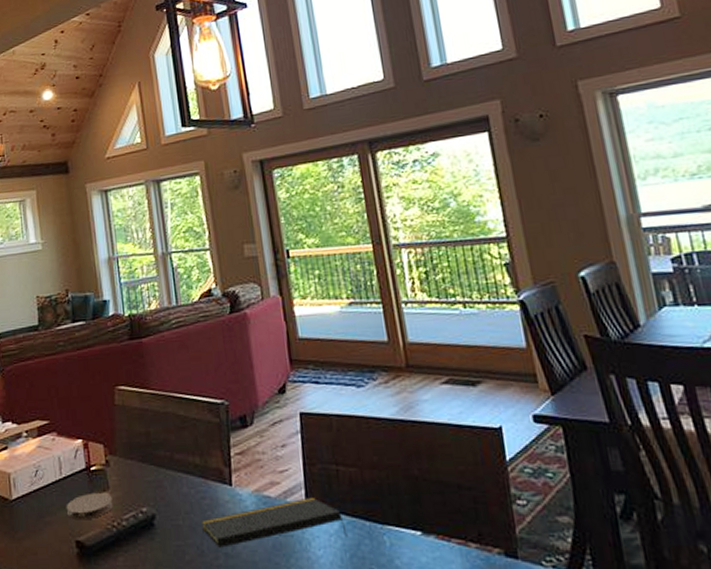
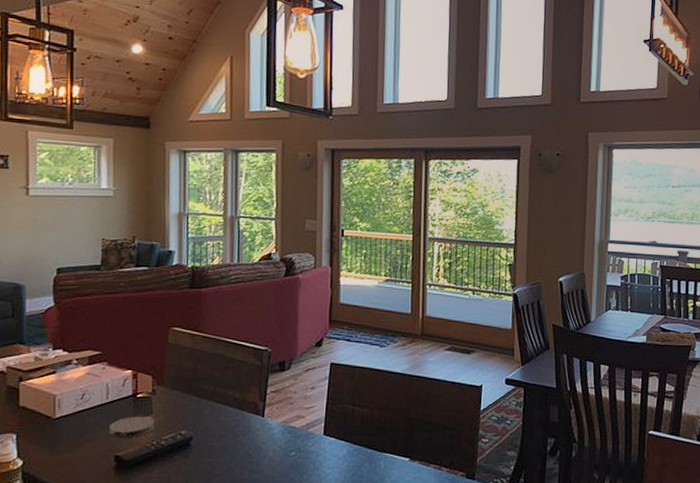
notepad: present [201,497,348,548] -> none [233,429,353,465]

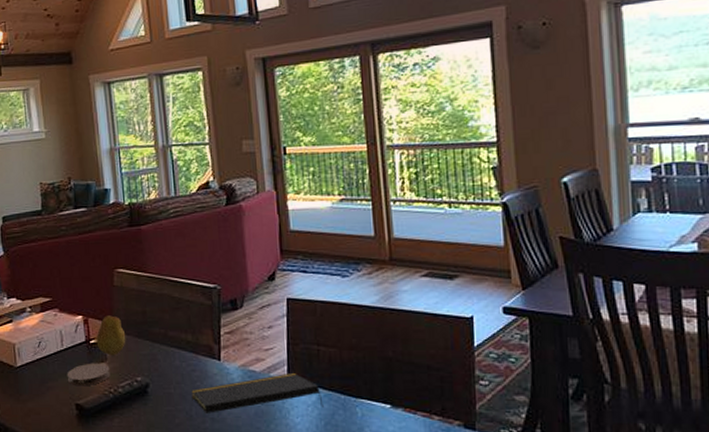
fruit: none [143,362,175,410] -> present [96,306,126,356]
notepad: none [233,429,353,465] -> present [191,372,324,413]

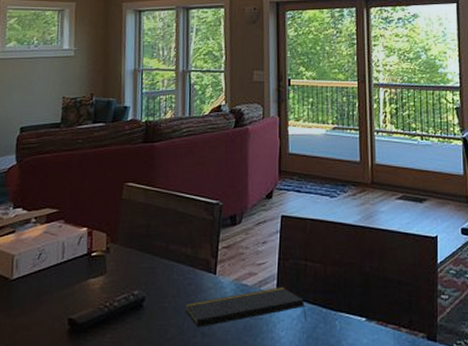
coaster: present [66,363,110,387] -> none [63,276,108,300]
fruit: present [96,306,126,356] -> none [98,219,128,269]

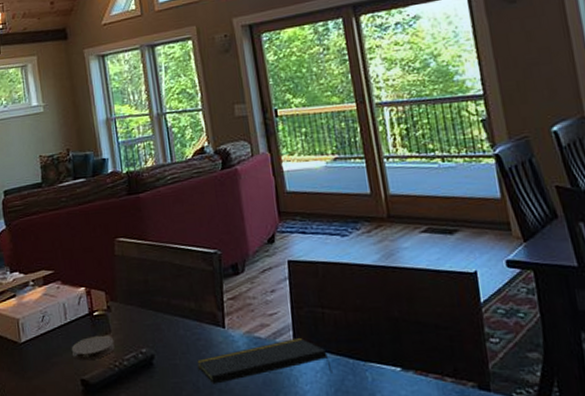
coaster: none [63,276,108,300] -> present [71,335,115,361]

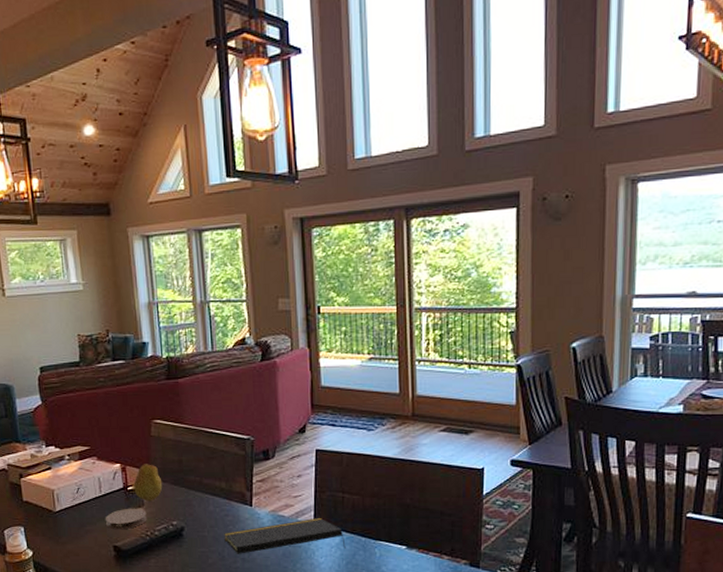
fruit: none [99,275,129,328] -> present [133,455,163,502]

